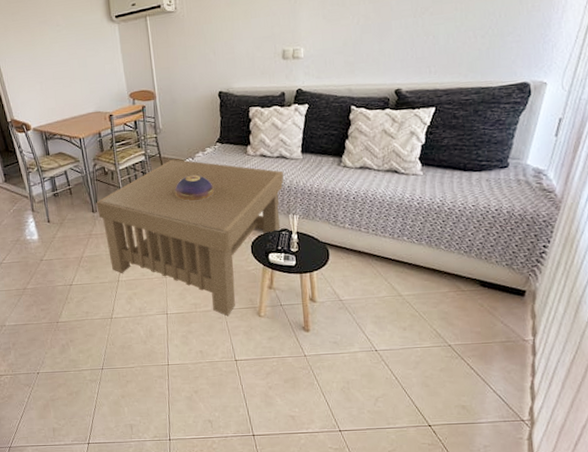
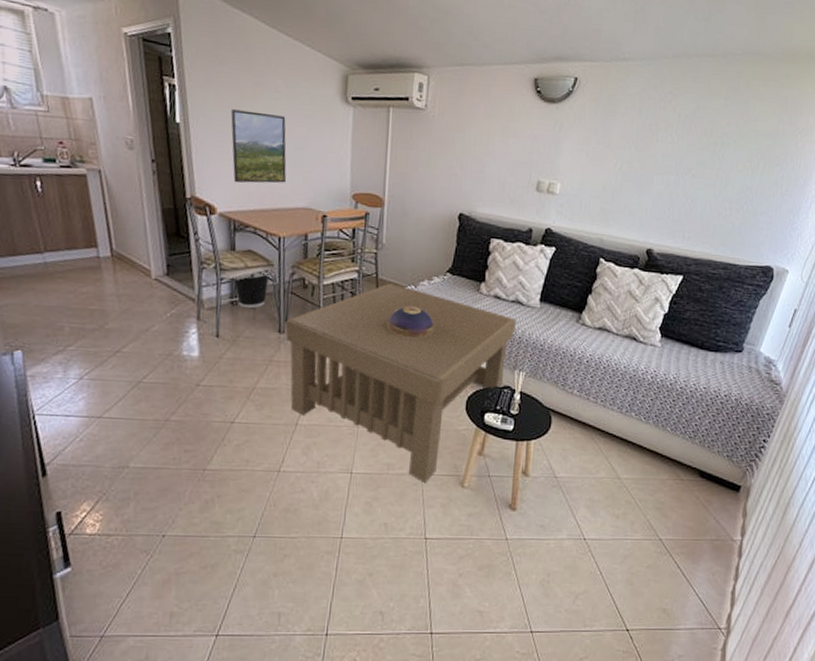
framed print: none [27,43,78,103] -> present [230,109,287,184]
wastebasket: none [51,163,79,198] -> present [232,267,271,309]

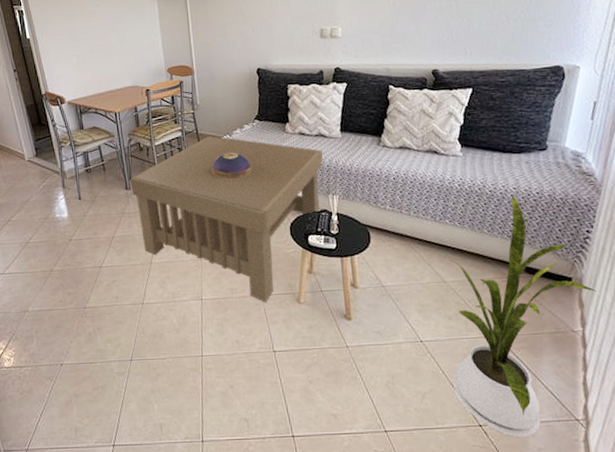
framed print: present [230,109,287,184] -> none [65,17,115,76]
wastebasket: present [232,267,271,309] -> none [85,138,113,174]
house plant: none [608,395,761,644] -> present [451,195,597,438]

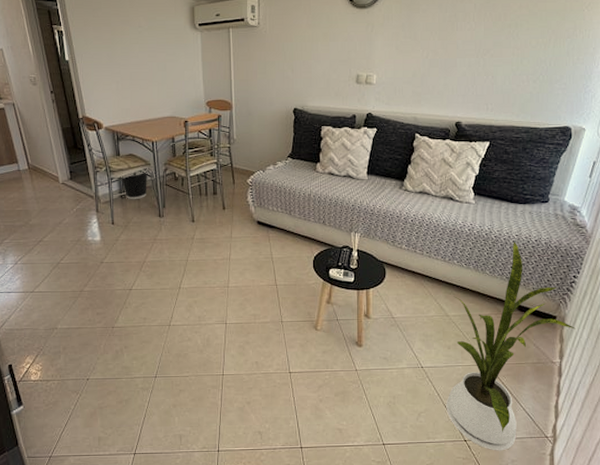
wastebasket: none [85,138,113,174] -> present [120,166,148,200]
coffee table: present [130,136,323,302] -> none [163,170,349,328]
decorative bowl: present [211,152,252,179] -> none [243,187,282,212]

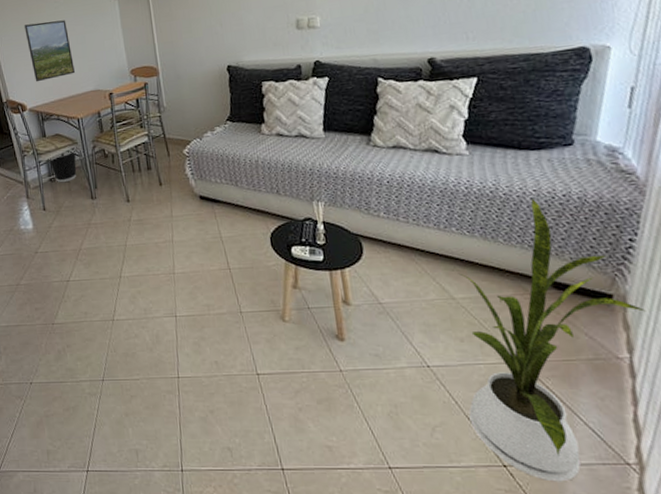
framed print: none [106,44,154,103] -> present [23,20,76,82]

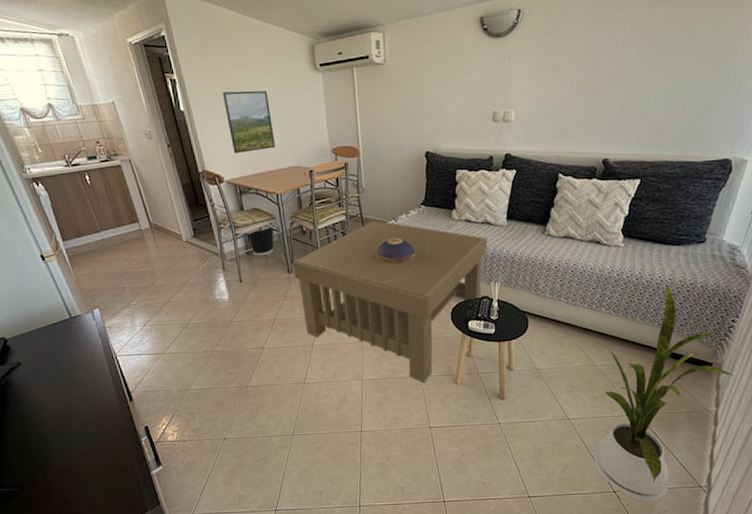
coffee table: none [95,140,305,320] -> present [292,220,488,383]
decorative bowl: none [181,156,226,186] -> present [375,237,416,264]

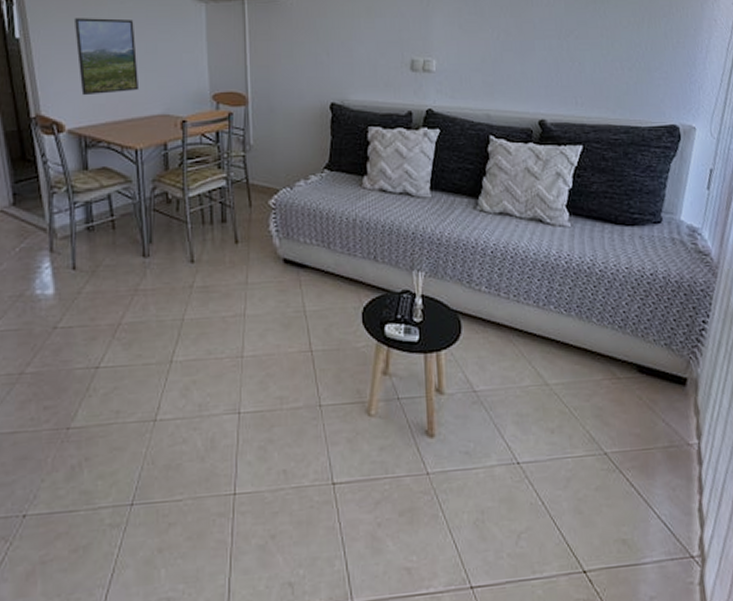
wastebasket: present [245,220,274,256] -> none [87,184,129,233]
coffee table: present [292,220,488,383] -> none [150,187,408,415]
decorative bowl: present [375,237,416,264] -> none [263,210,317,246]
house plant: present [594,286,733,502] -> none [554,277,713,585]

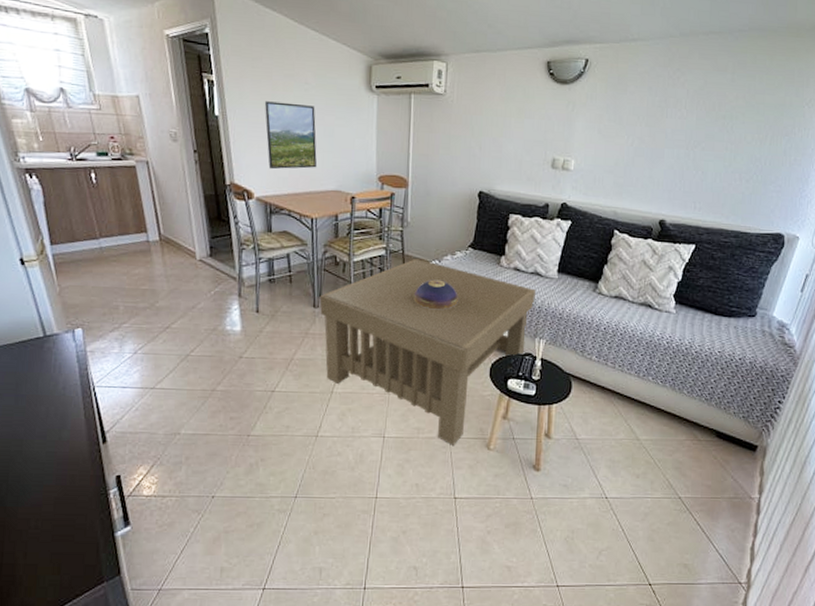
coffee table: none [150,187,408,415] -> present [319,259,536,445]
decorative bowl: none [263,210,317,246] -> present [413,279,458,309]

